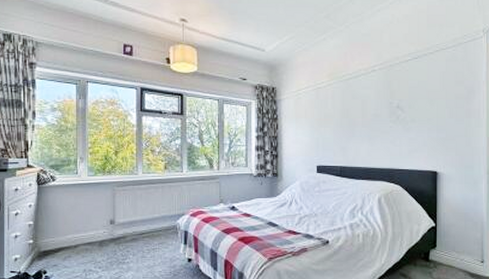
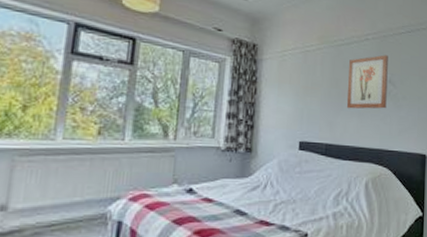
wall art: none [358,83,396,135] -> present [347,55,388,109]

